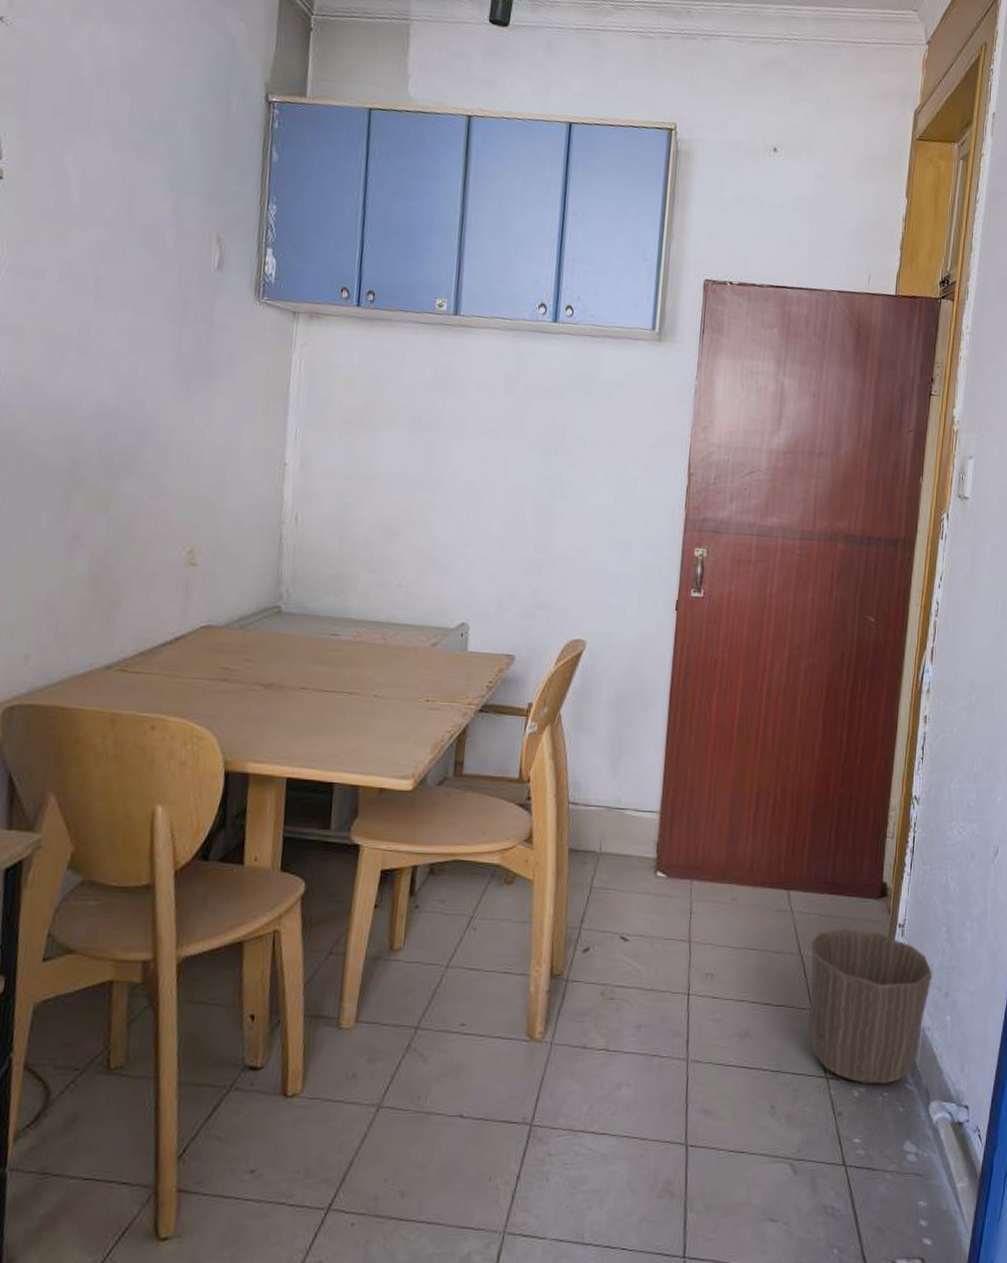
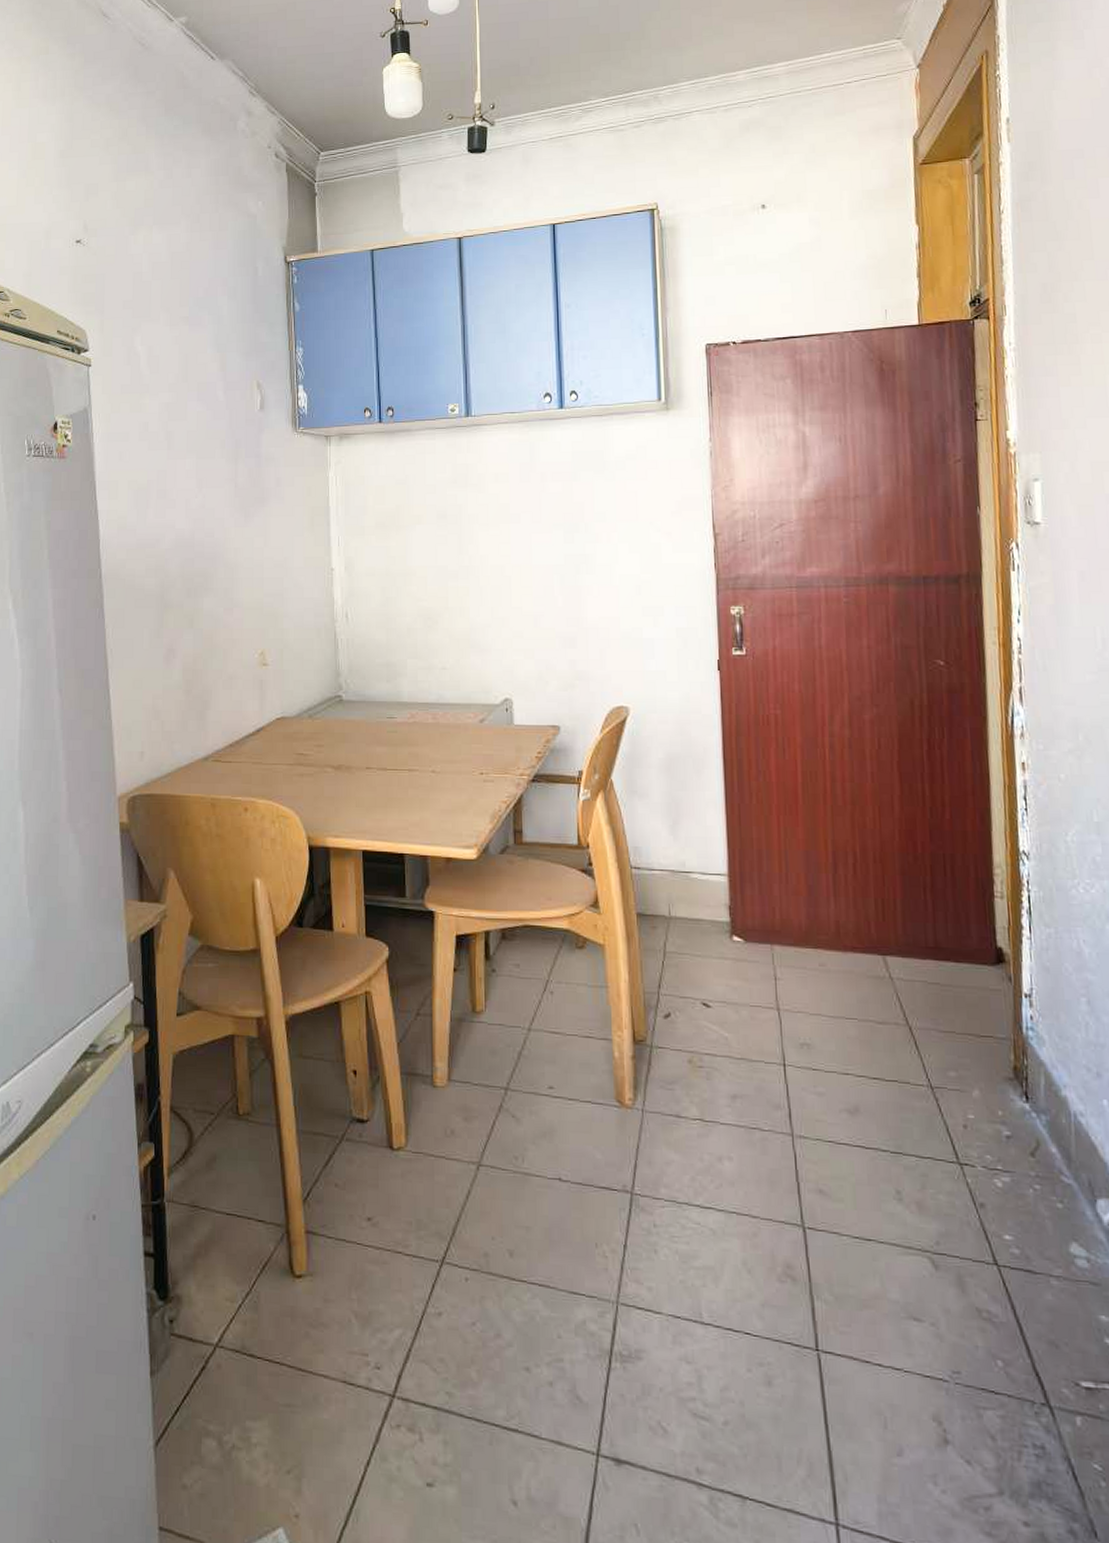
waste basket: present [808,928,933,1085] -> none [919,997,1078,1175]

